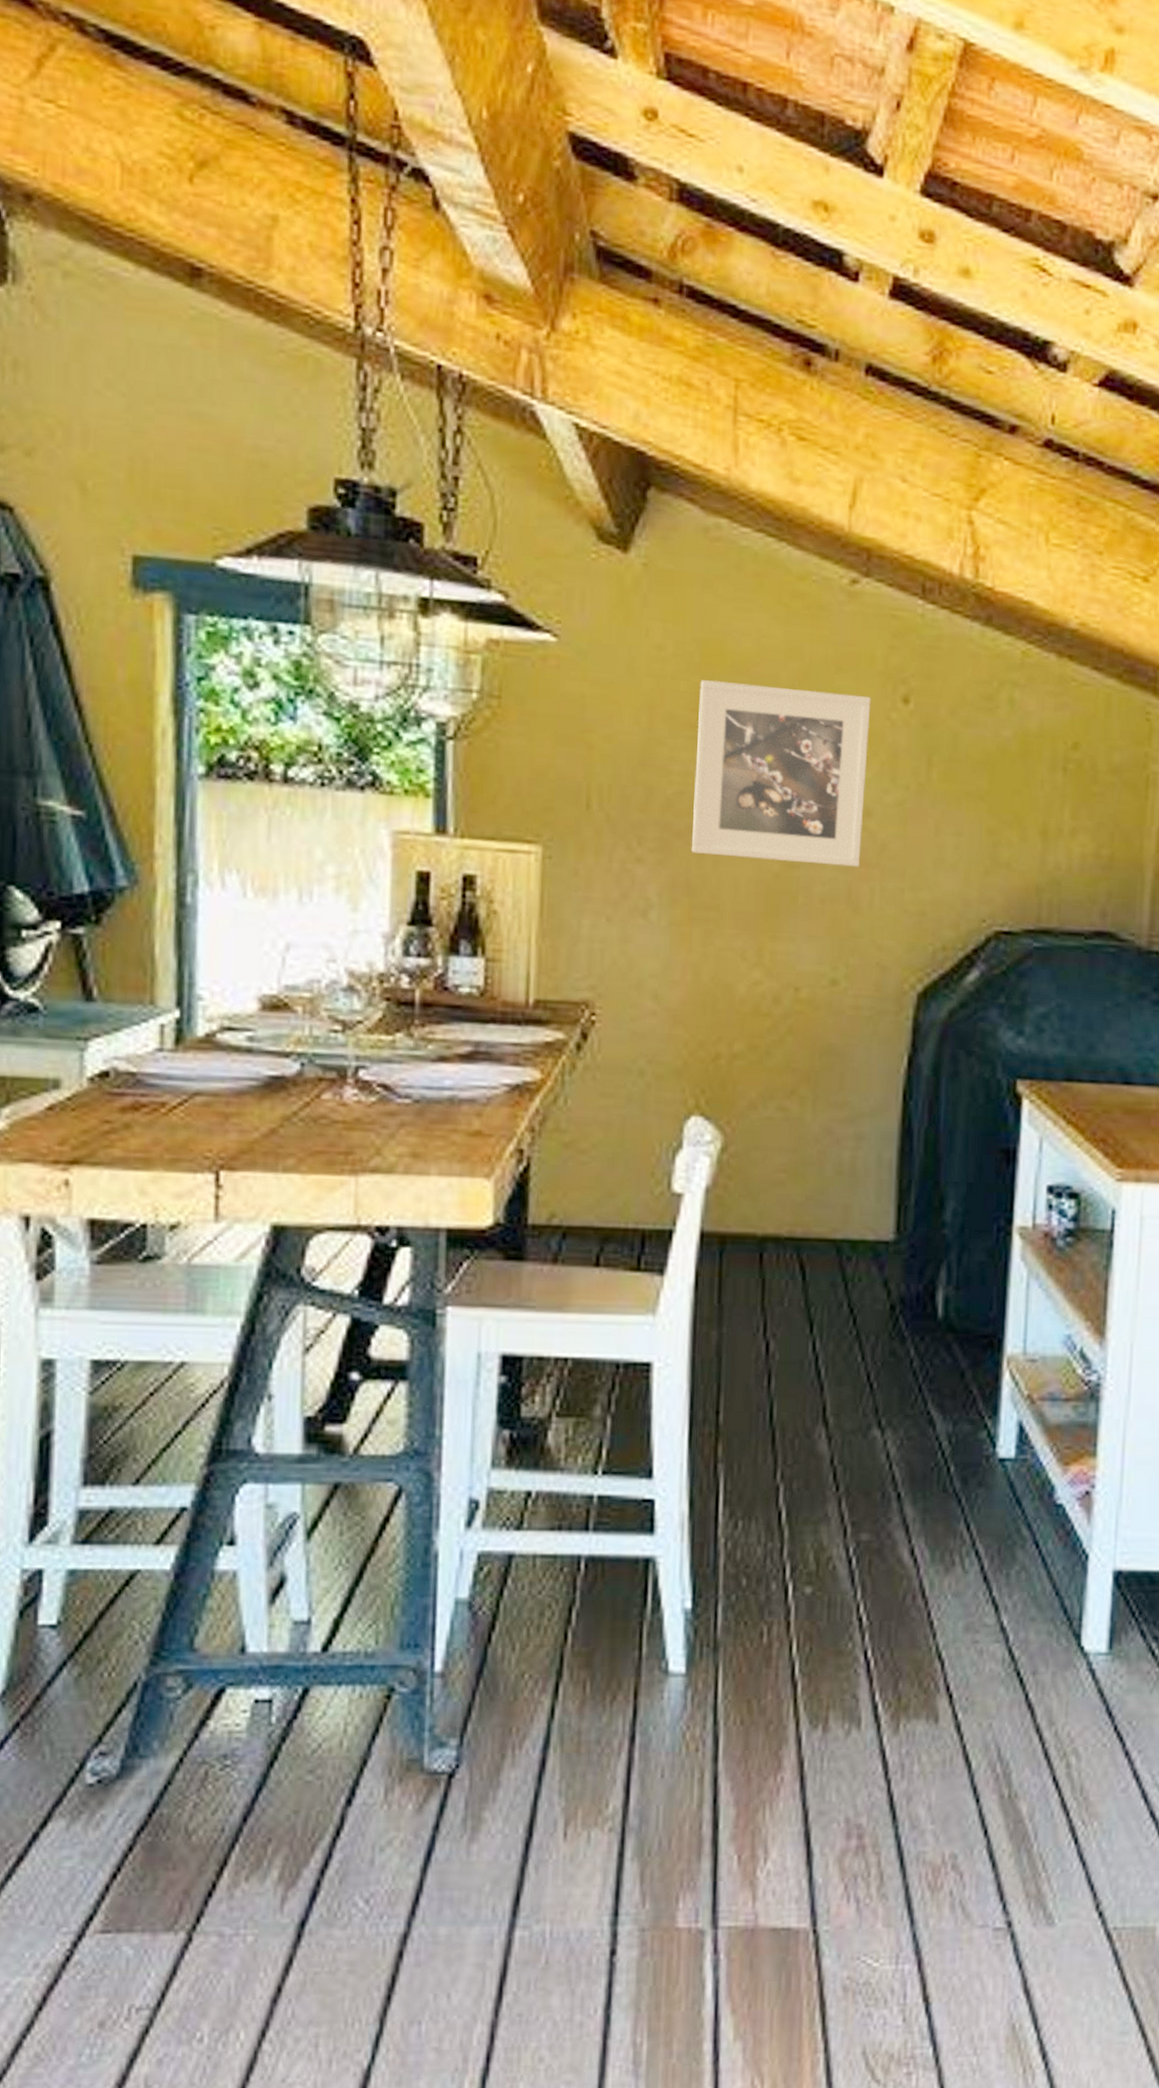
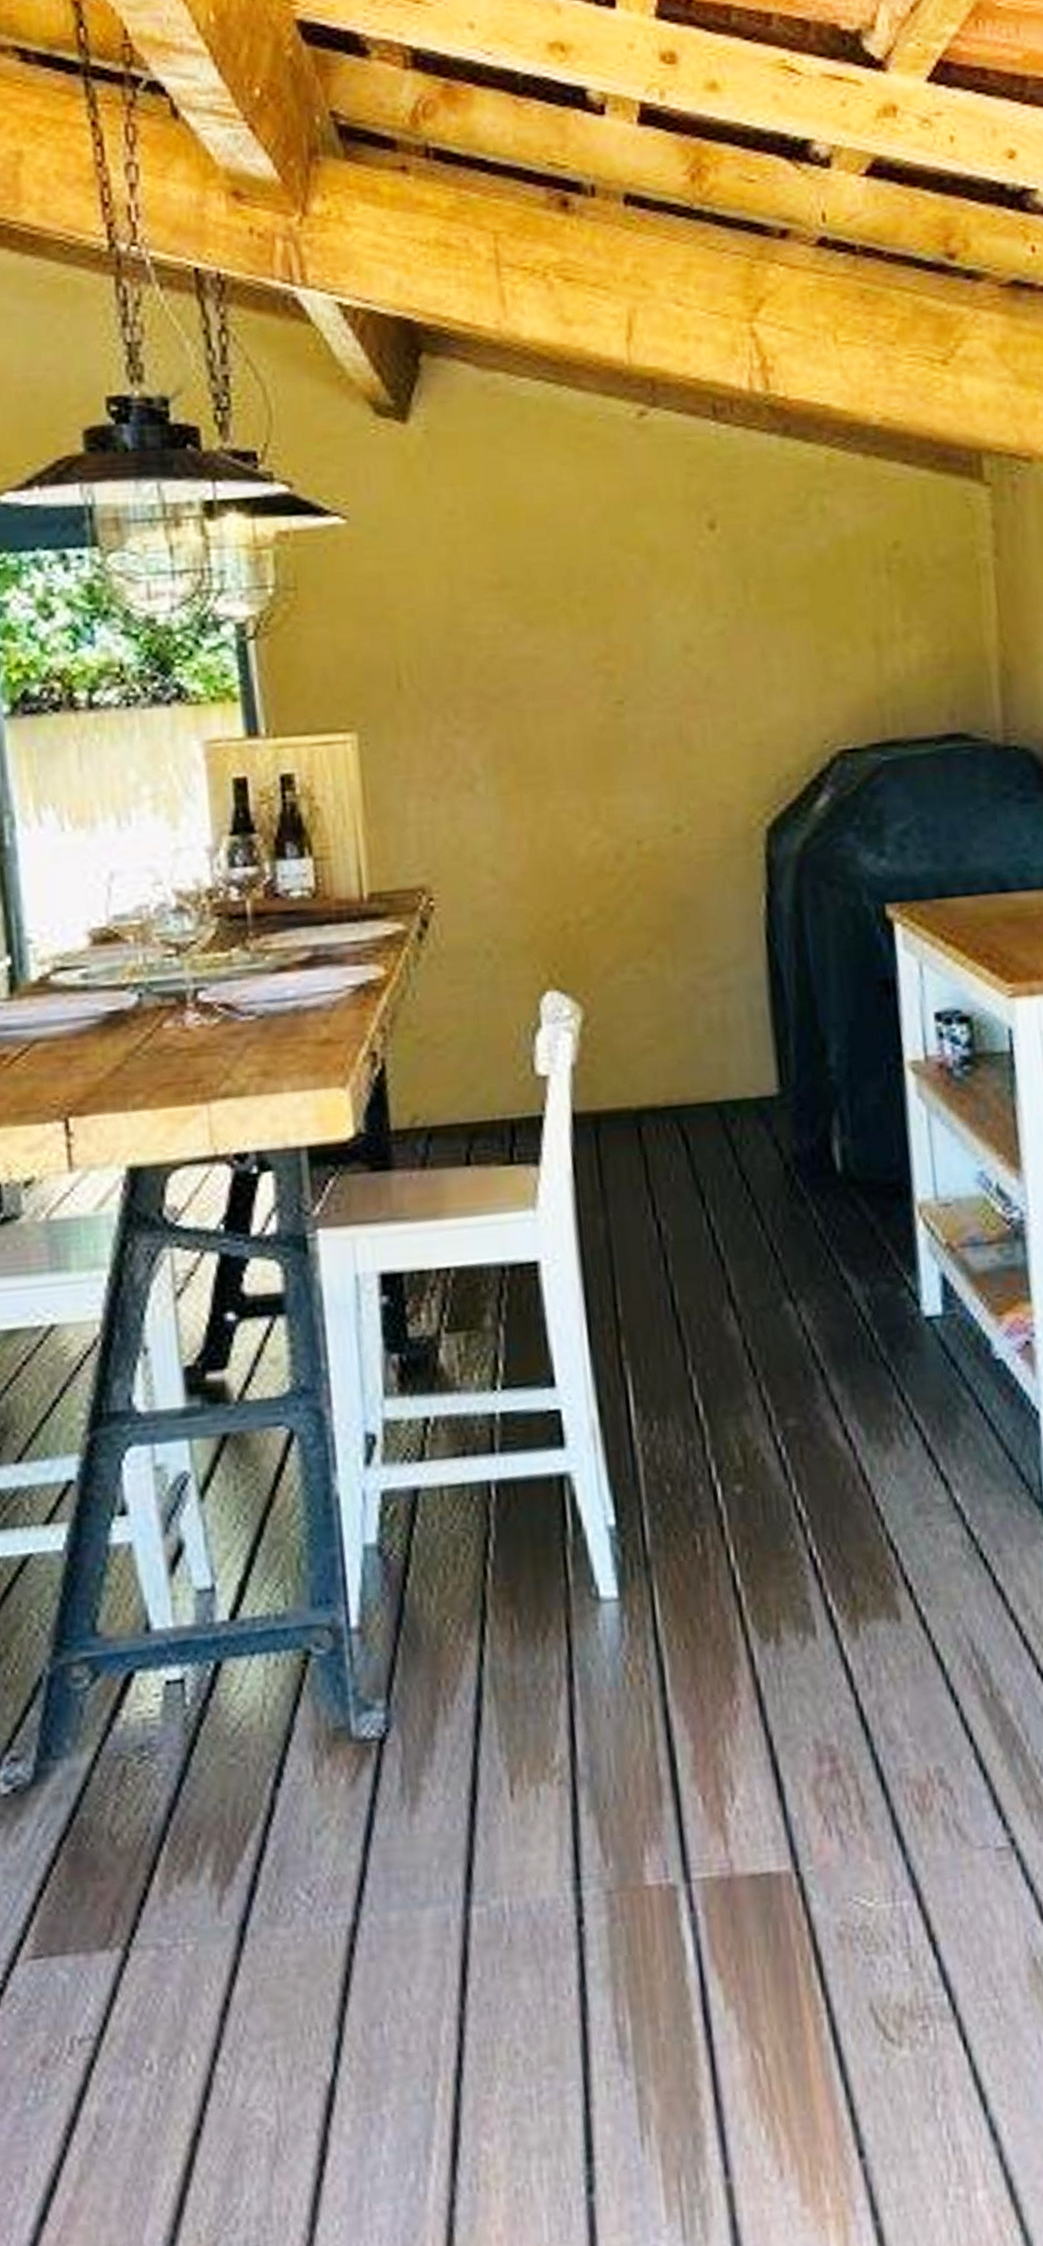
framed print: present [692,680,871,867] -> none [497,528,687,717]

